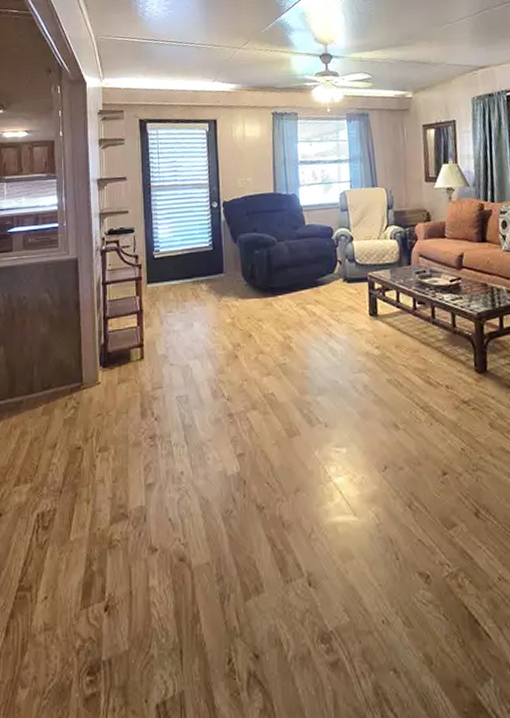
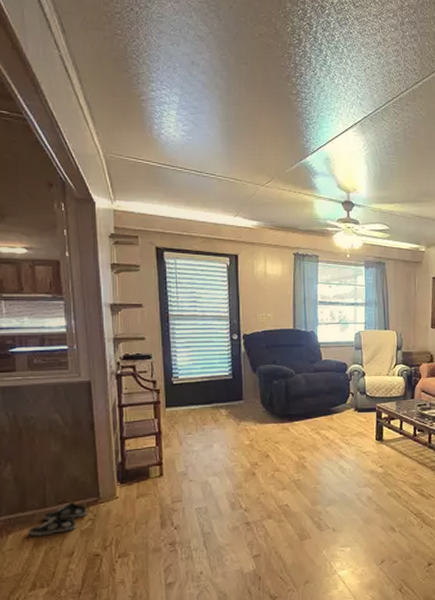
shoe: none [15,387,70,425] -> present [28,501,87,537]

